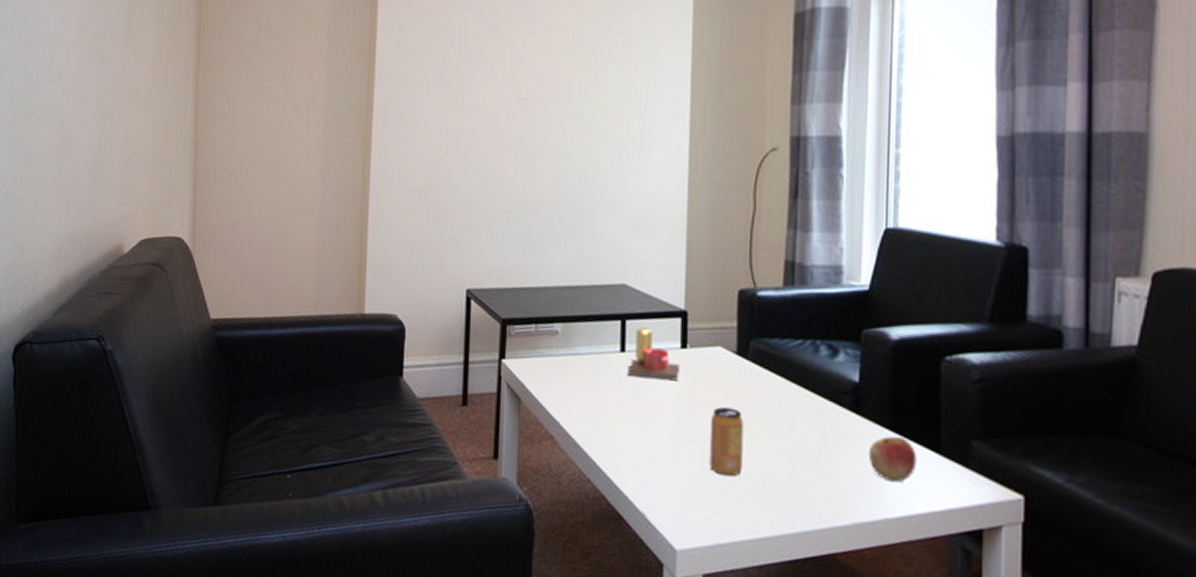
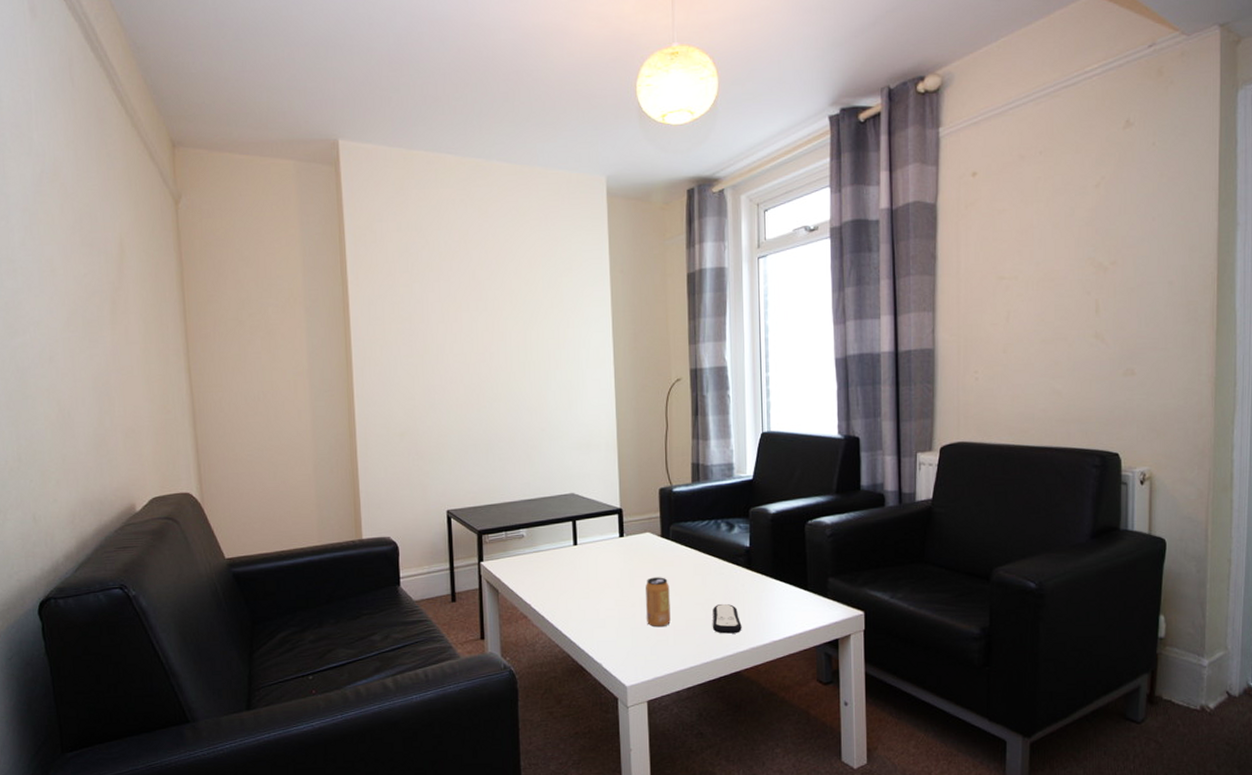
candle: present [627,327,680,381] -> none [580,525,620,563]
remote control: none [799,456,842,500] -> present [712,604,742,634]
apple: present [868,436,917,483] -> none [759,581,792,615]

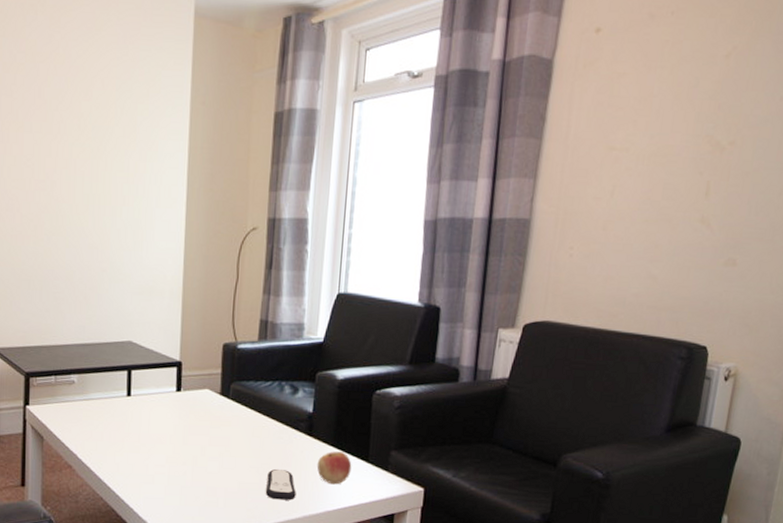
beverage can: present [646,577,671,628] -> none [198,436,225,488]
apple: none [759,581,792,615] -> present [316,451,352,485]

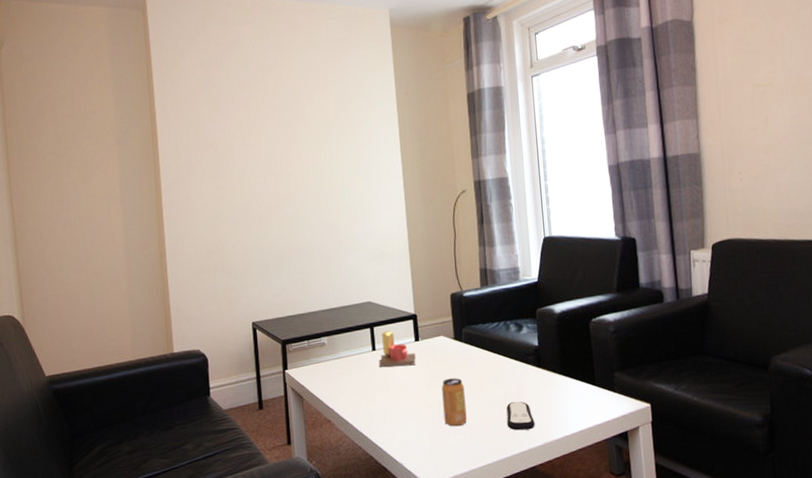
candle: none [132,376,175,418] -> present [378,330,416,367]
beverage can: none [198,436,225,488] -> present [442,378,467,427]
apple: present [316,451,352,485] -> none [549,378,582,410]

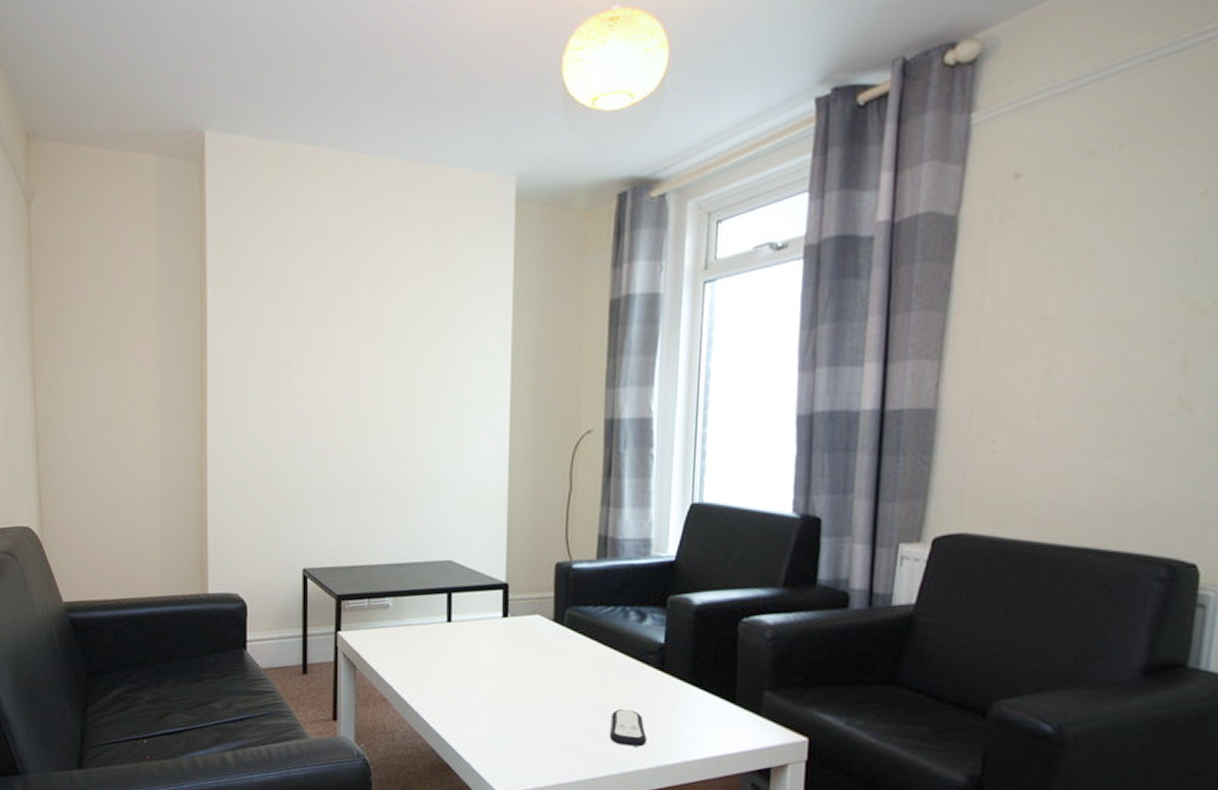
candle: present [378,330,416,367] -> none [453,599,502,647]
beverage can: present [442,378,467,427] -> none [529,668,560,729]

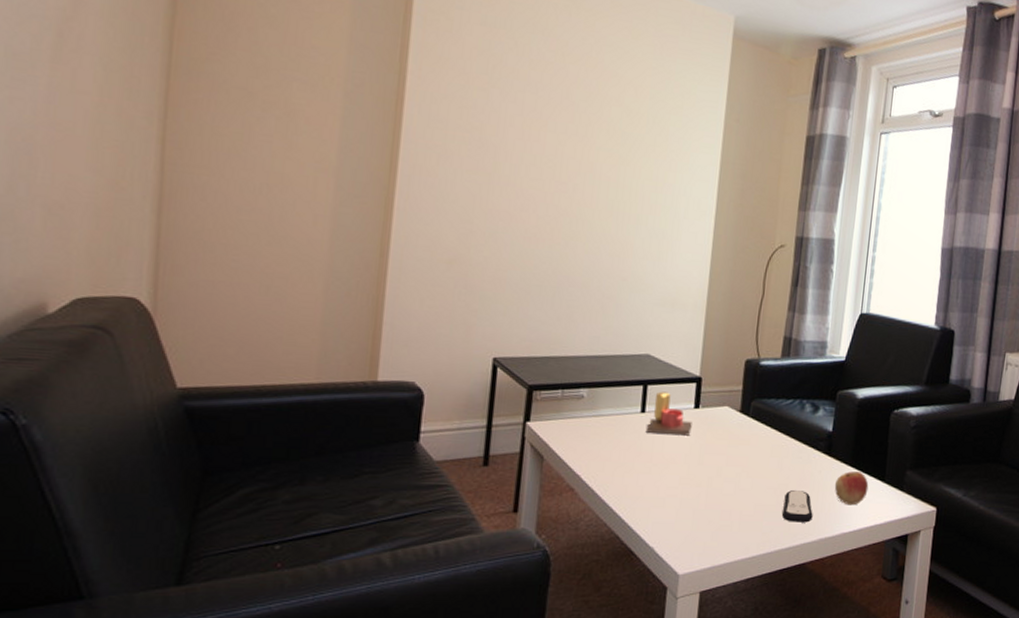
candle: none [453,599,502,647] -> present [645,391,692,436]
apple: none [671,689,715,730] -> present [834,471,869,506]

